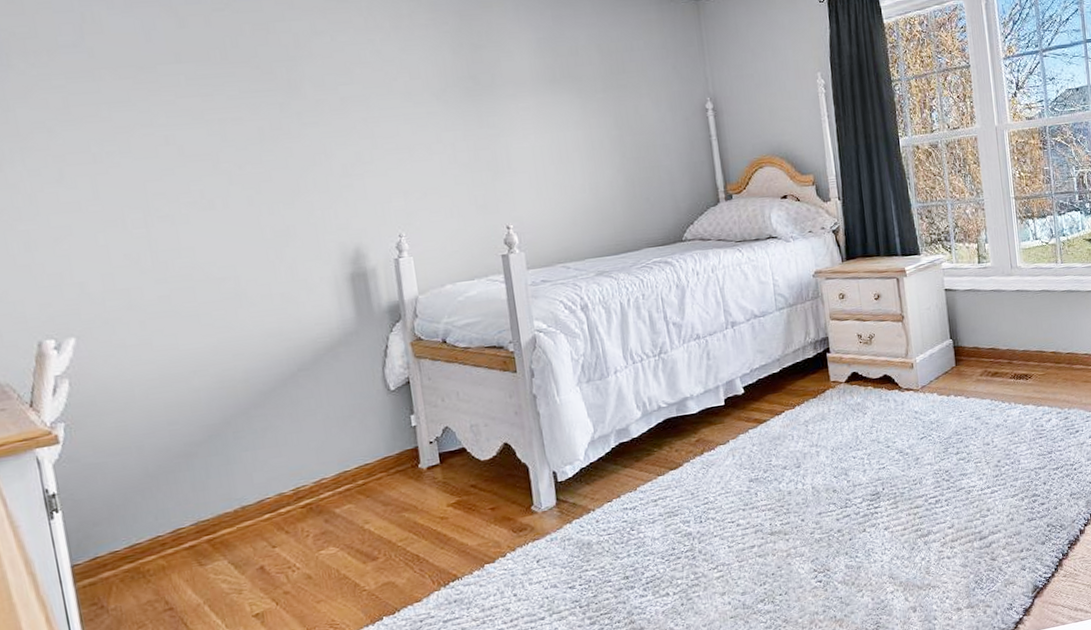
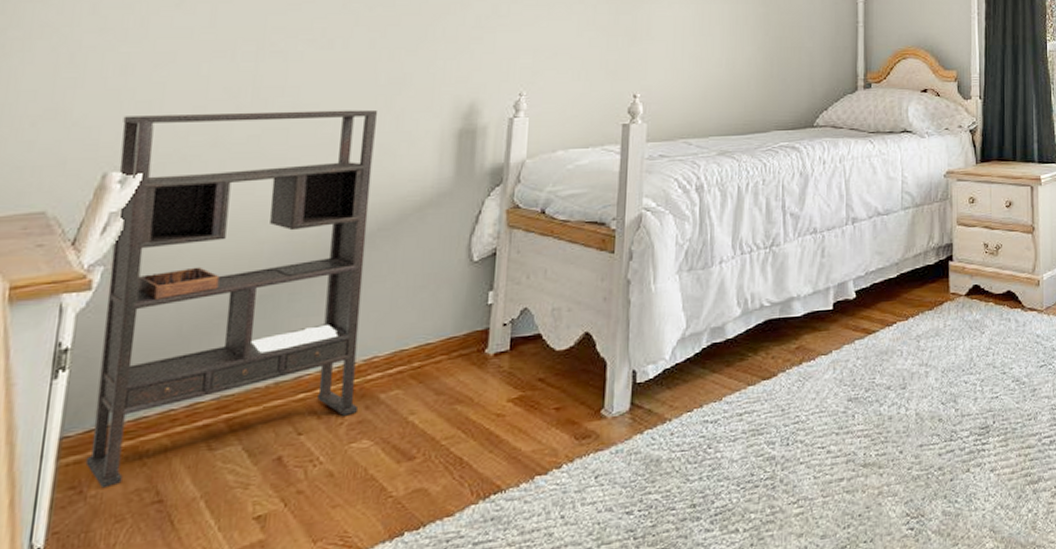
bookshelf: none [40,262,320,603] -> present [85,109,378,489]

